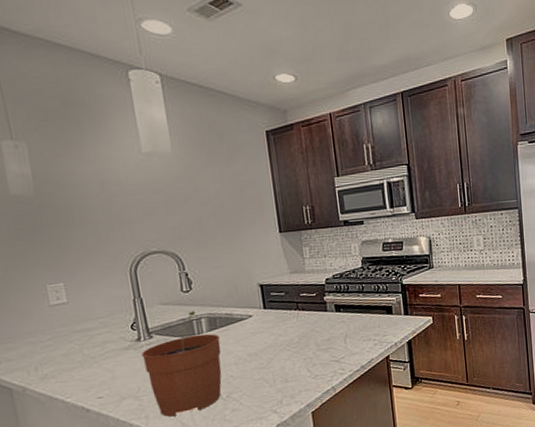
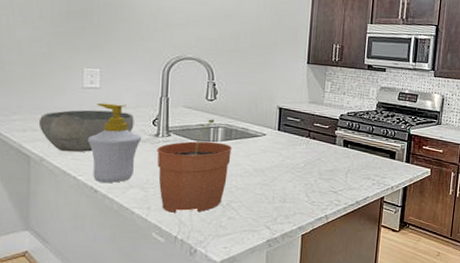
bowl: none [11,322,113,377] -> present [38,109,134,153]
soap bottle: none [66,314,124,401] -> present [87,103,142,183]

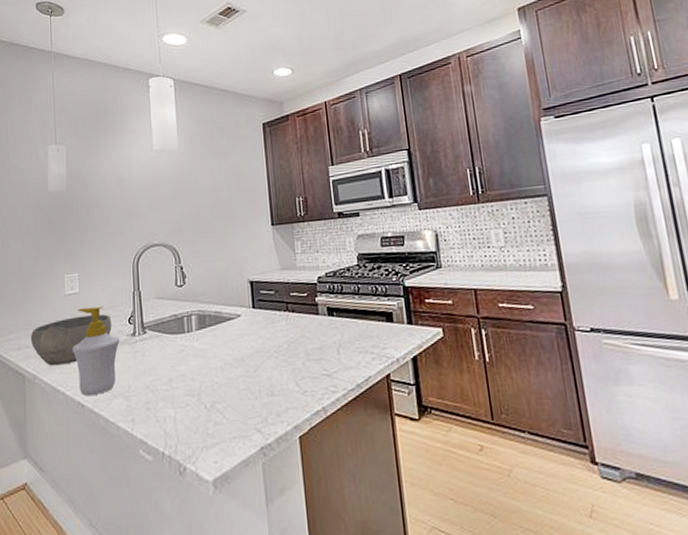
plant pot: present [157,119,232,213] -> none [135,307,209,423]

